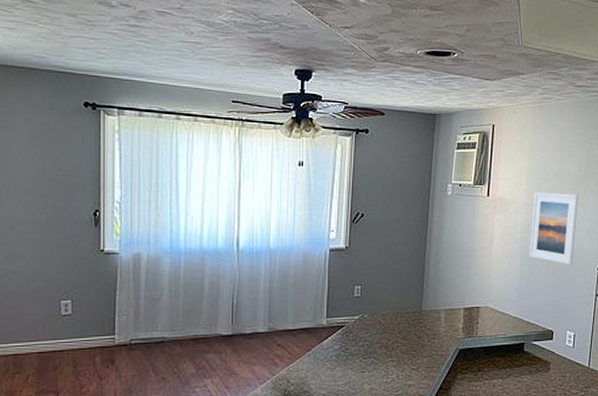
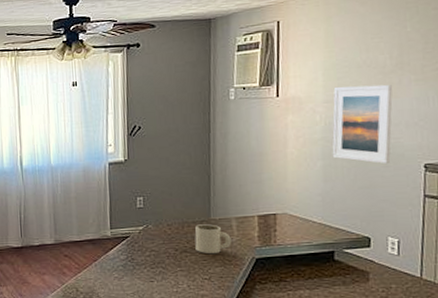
mug: none [406,315,439,345] -> present [194,224,232,254]

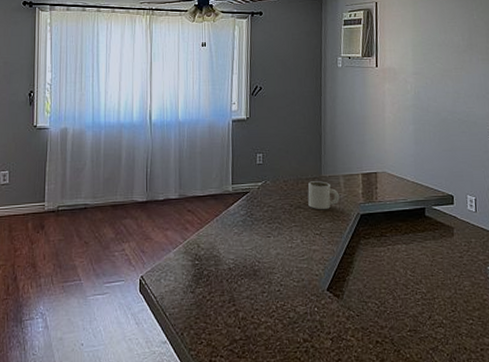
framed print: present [332,84,393,165] -> none [420,61,466,130]

